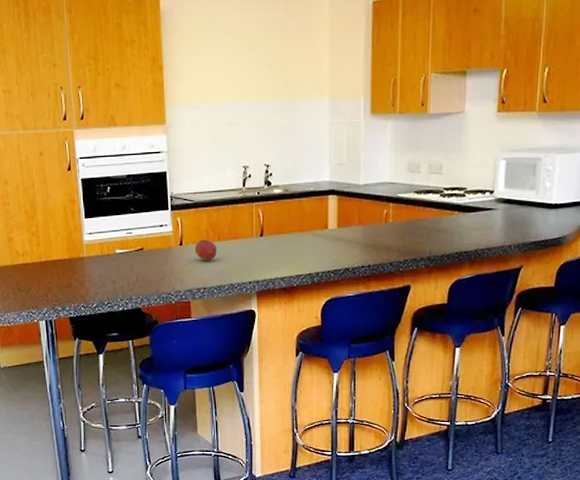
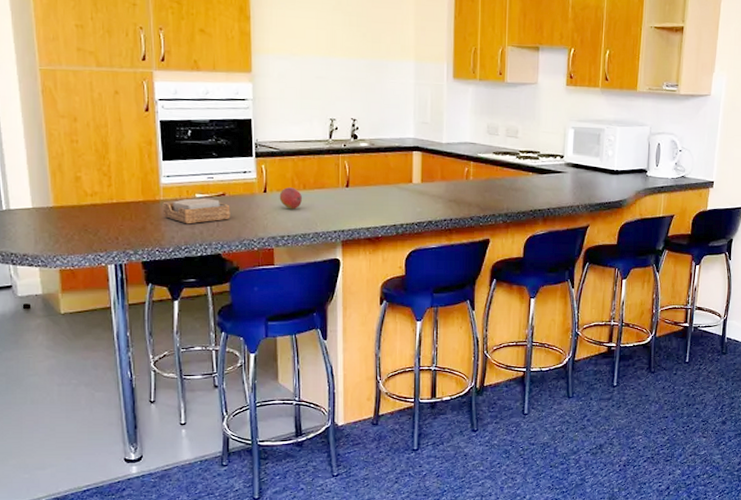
napkin holder: none [86,254,149,280] -> present [163,198,230,224]

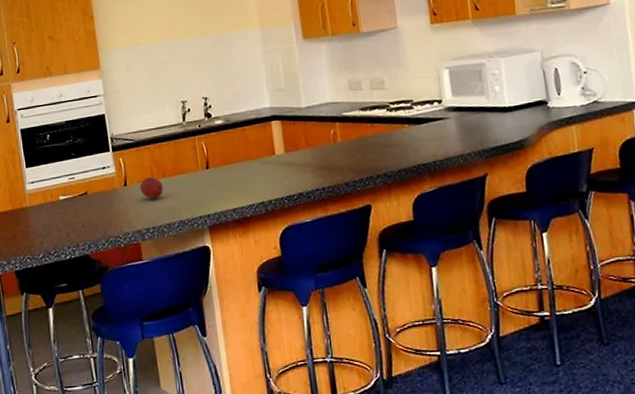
napkin holder: present [163,198,230,224] -> none [29,199,94,228]

